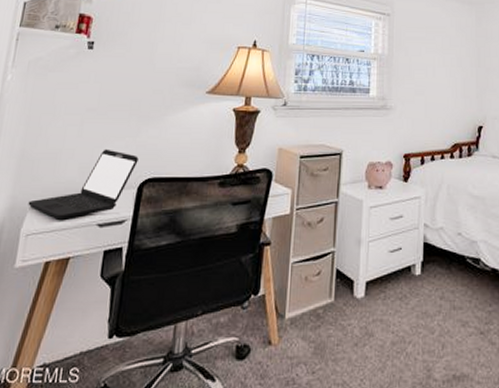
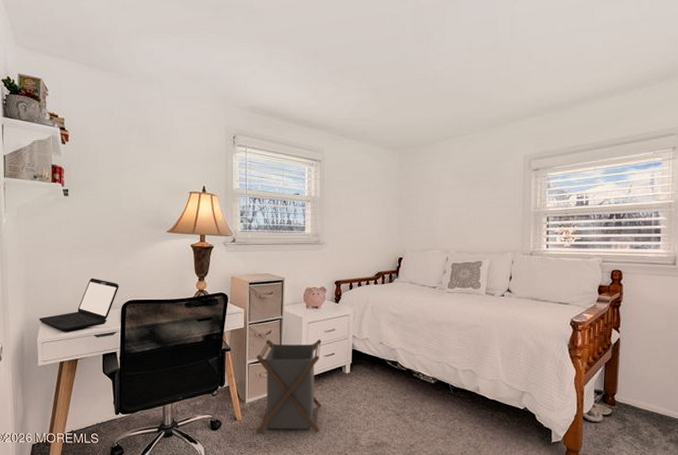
laundry basket: none [296,229,386,364] -> present [256,339,322,434]

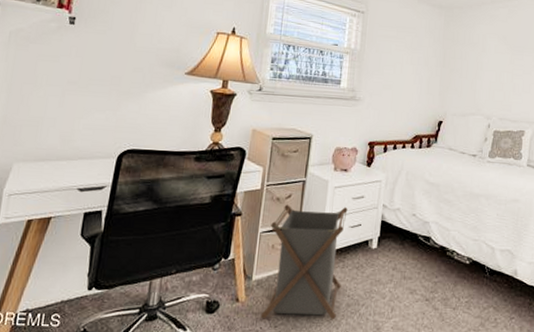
laptop: present [39,278,119,332] -> none [10,120,118,183]

